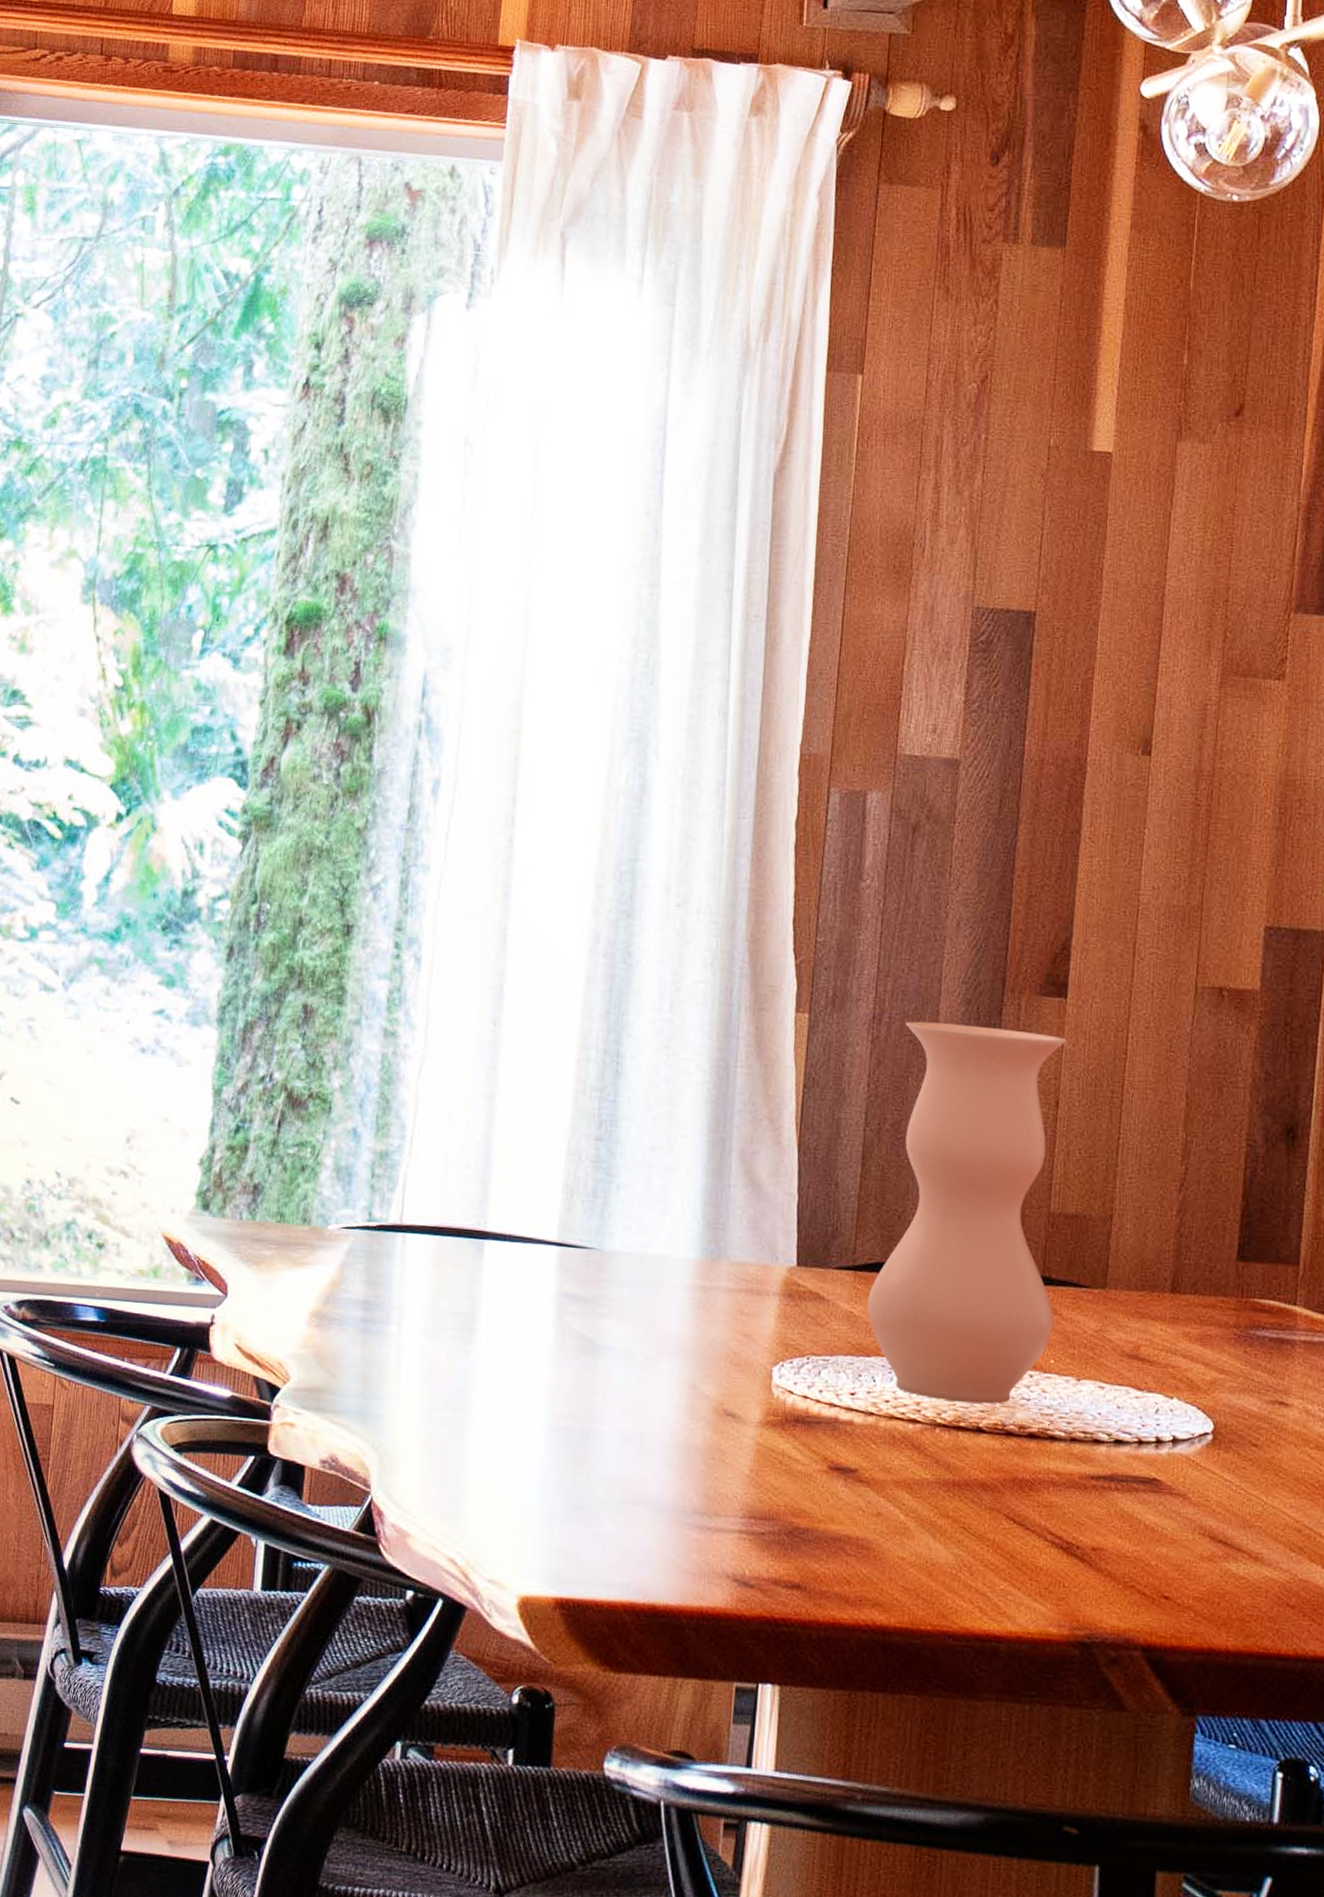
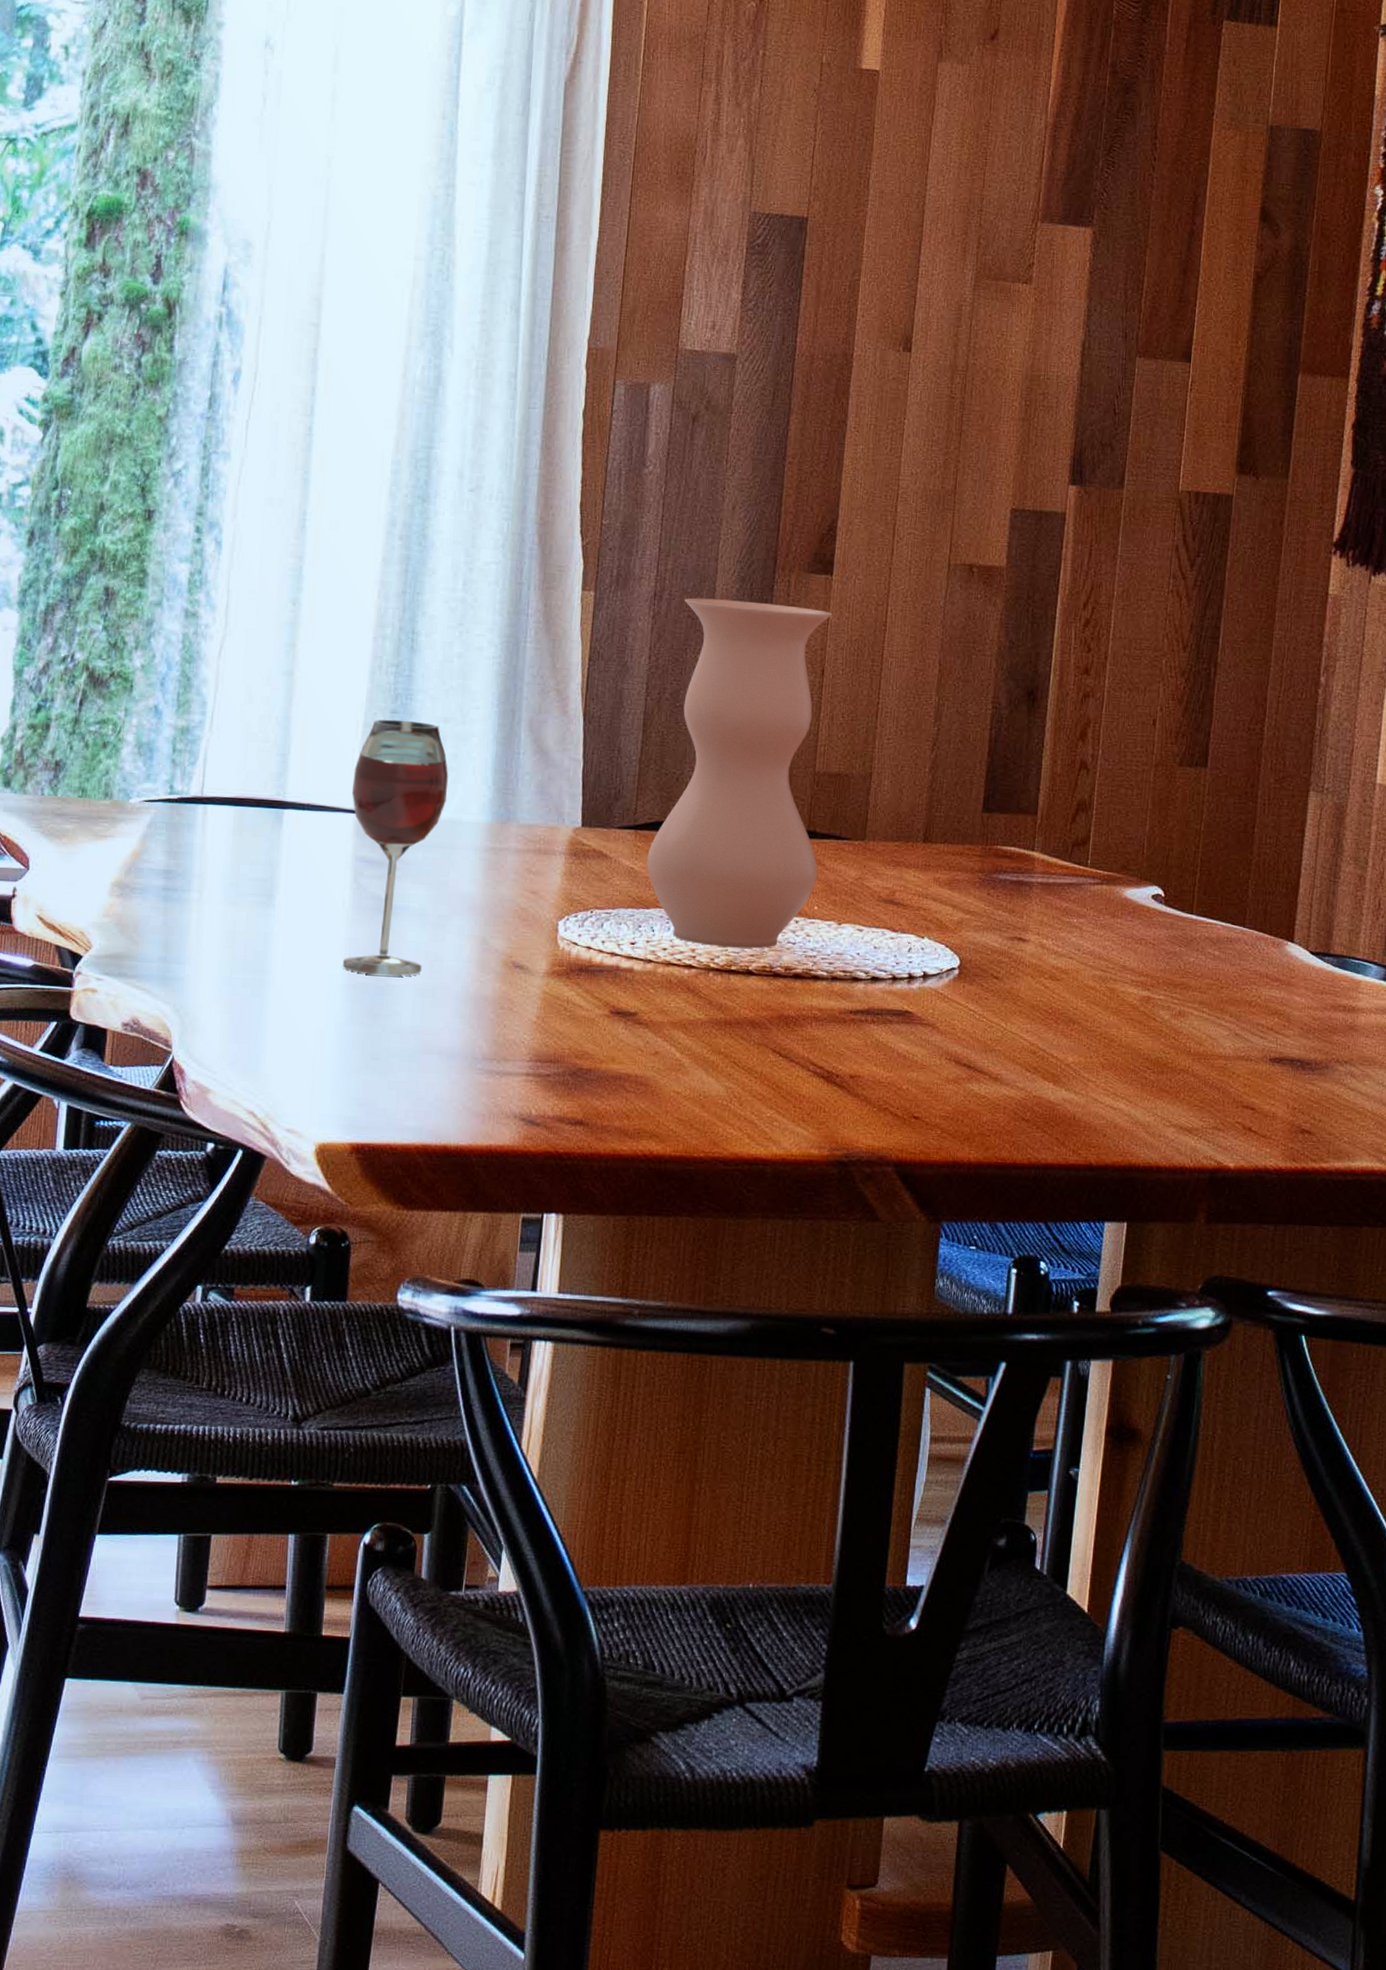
wineglass: none [545,1147,656,1421] -> present [342,719,449,976]

